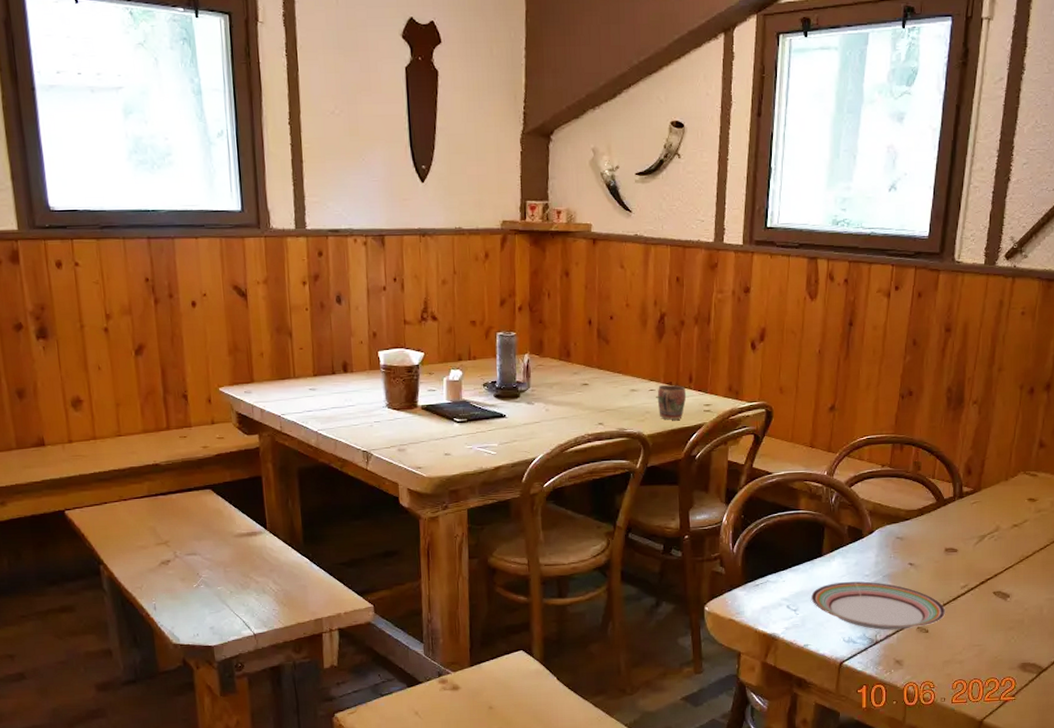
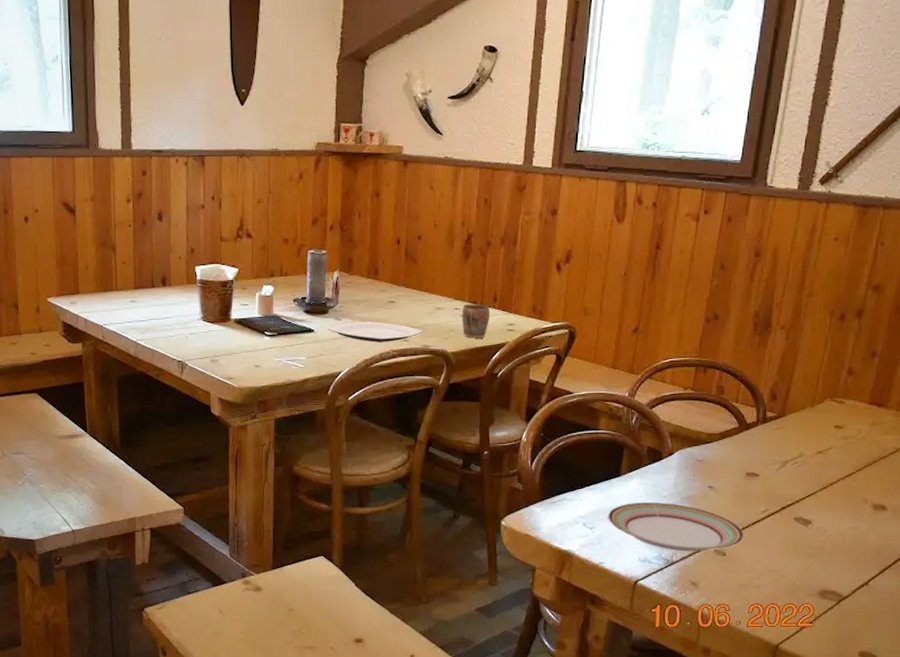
plate: none [519,405,618,427] -> present [327,321,423,342]

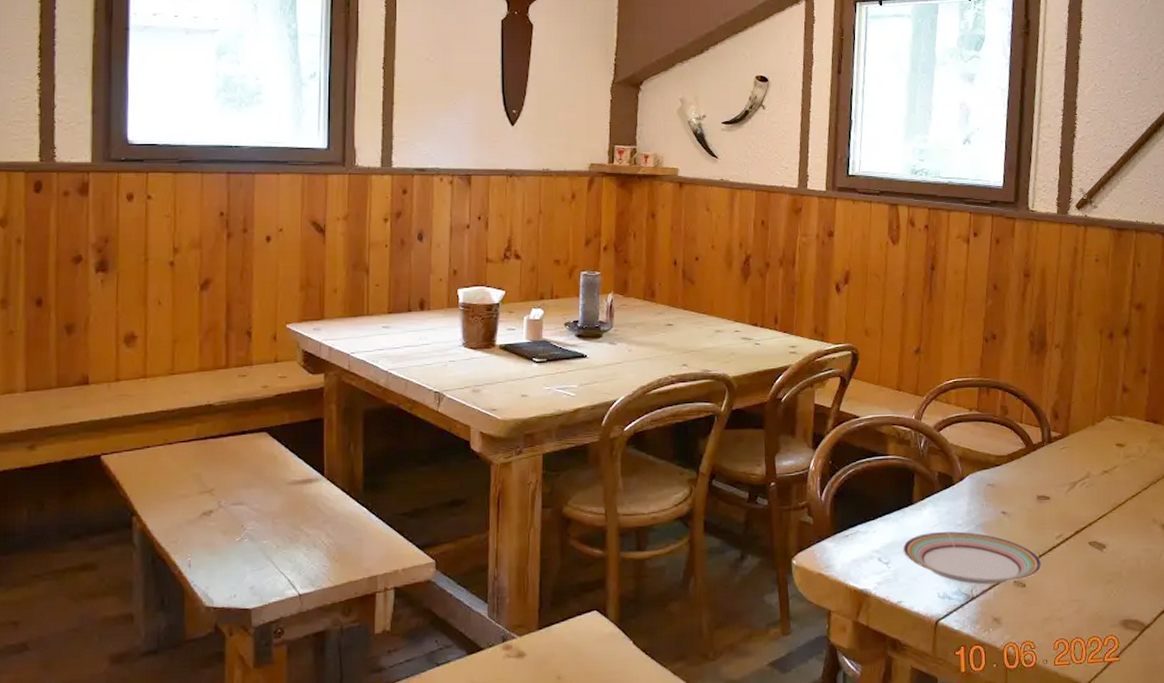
plate: present [327,321,423,342] -> none [601,345,703,368]
mug: present [461,303,491,338] -> none [742,326,772,362]

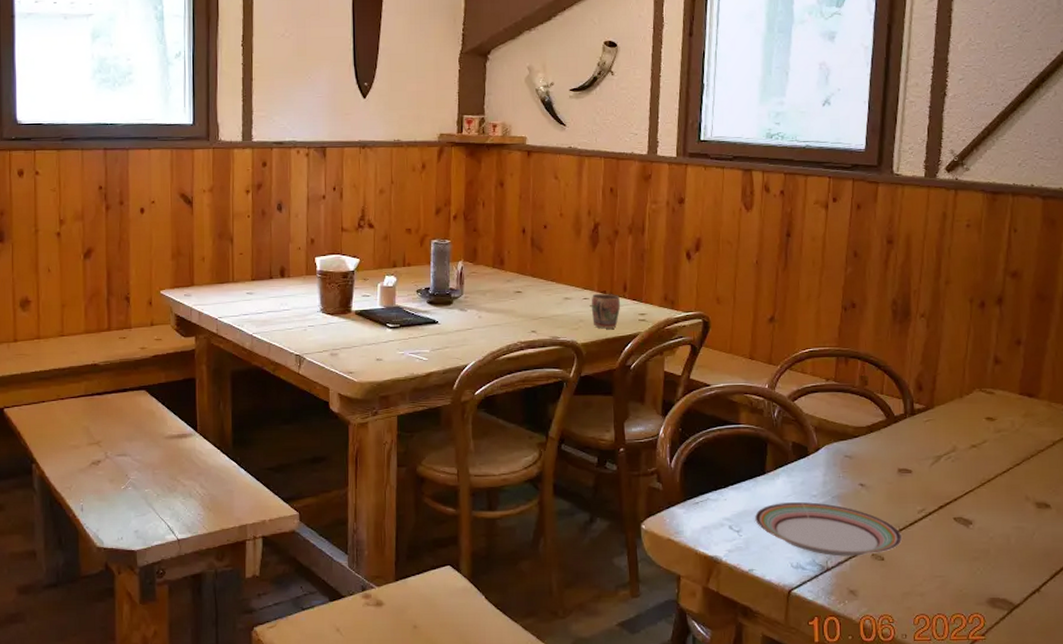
mug: none [742,326,772,362] -> present [591,293,621,329]

